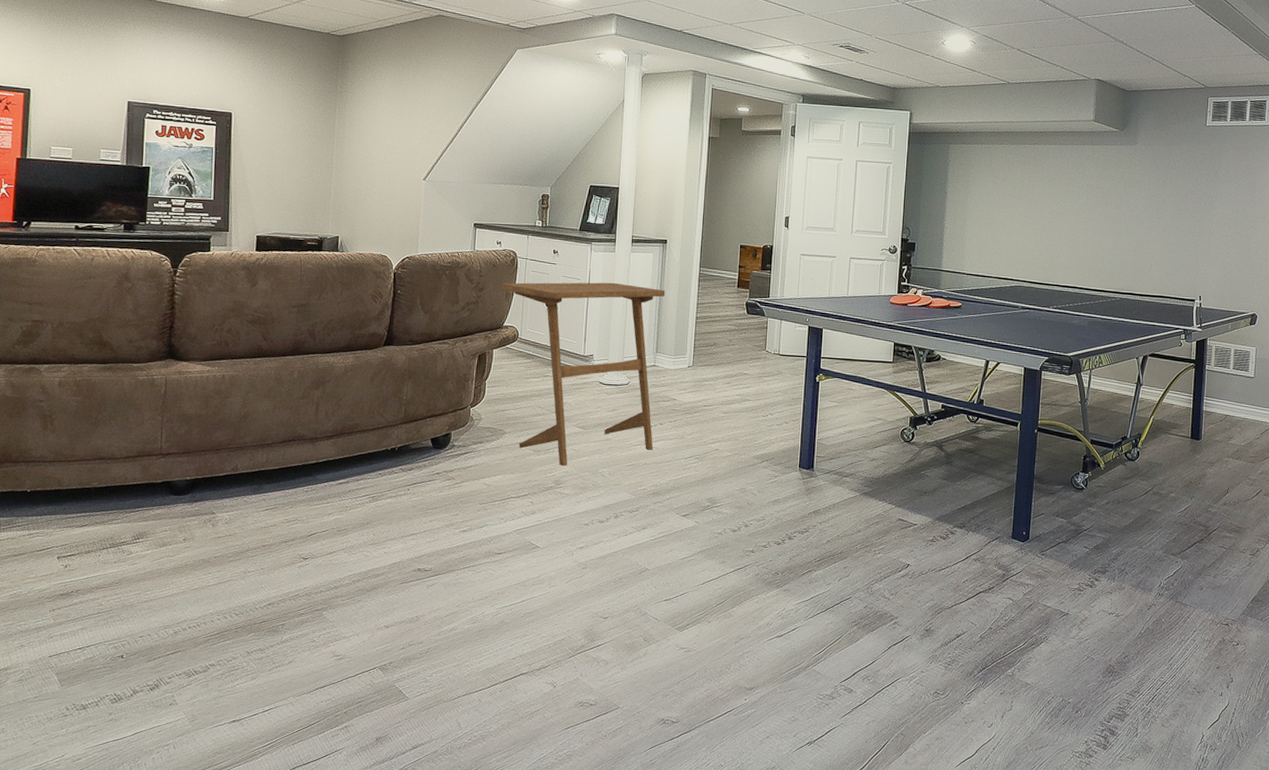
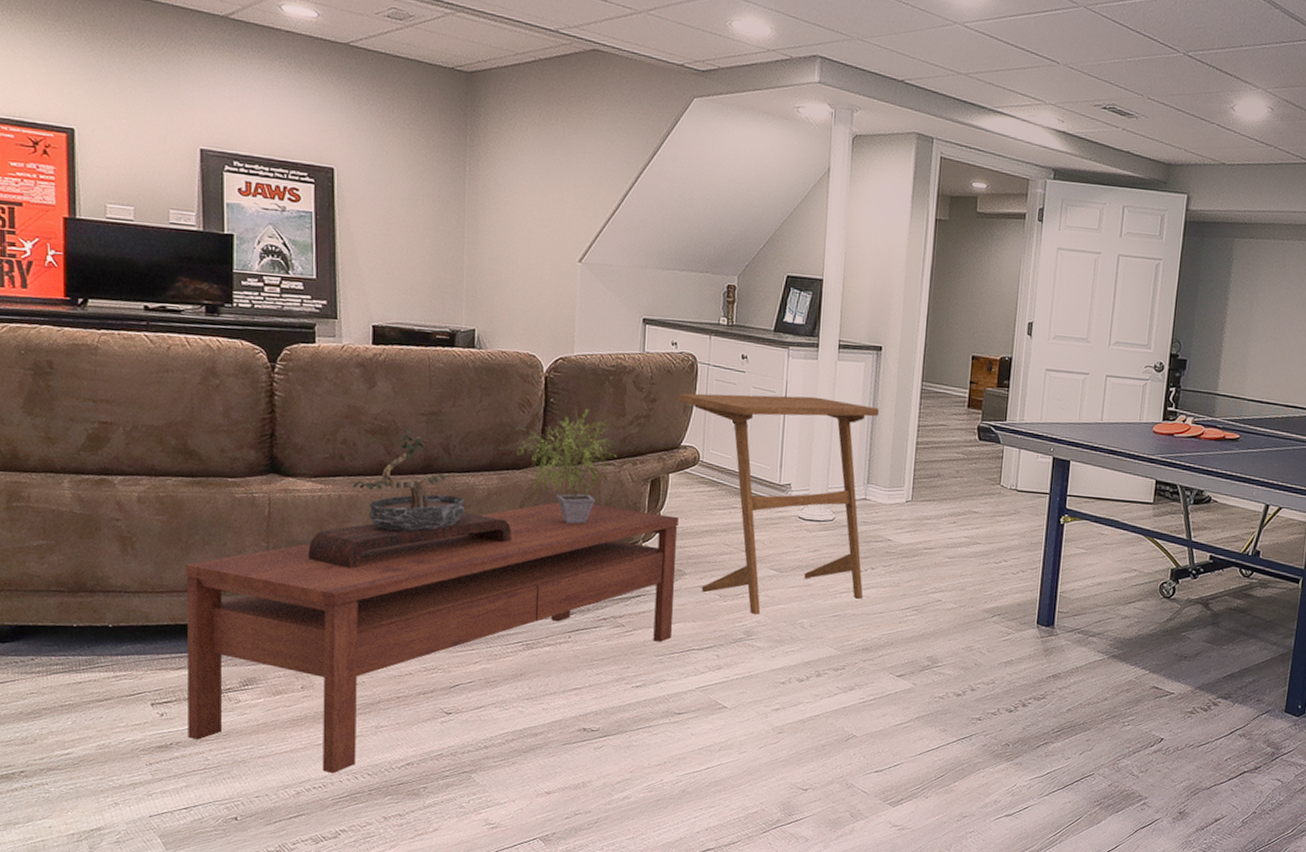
coffee table: none [86,375,501,614] -> present [185,502,679,774]
bonsai tree: none [195,319,363,436] -> present [308,429,511,569]
potted plant: none [369,297,450,394] -> present [516,408,616,525]

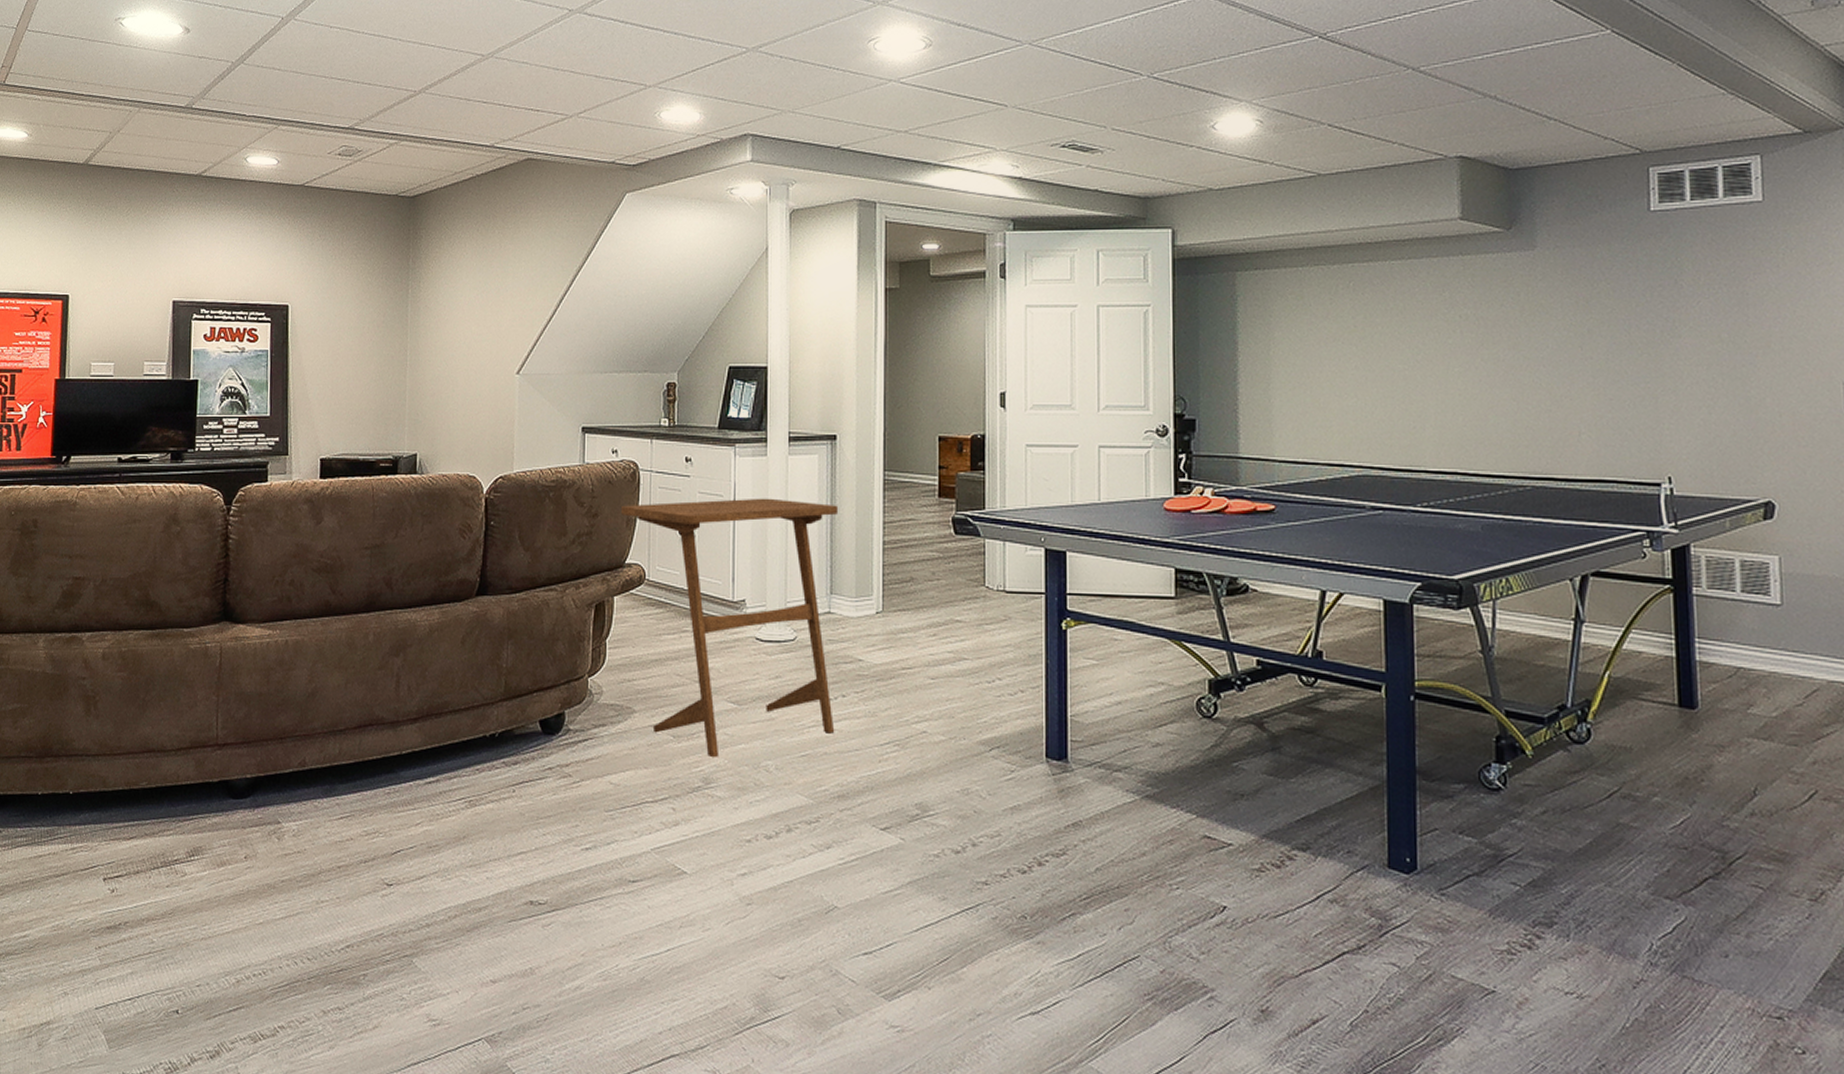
coffee table: present [185,502,679,774] -> none [135,635,625,958]
bonsai tree: present [308,429,511,569] -> none [255,565,453,721]
potted plant: present [516,408,616,525] -> none [457,529,558,660]

